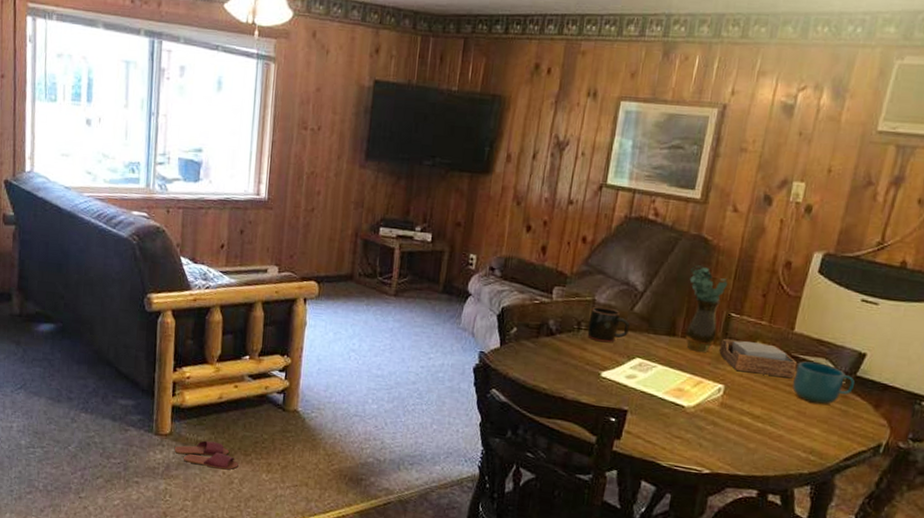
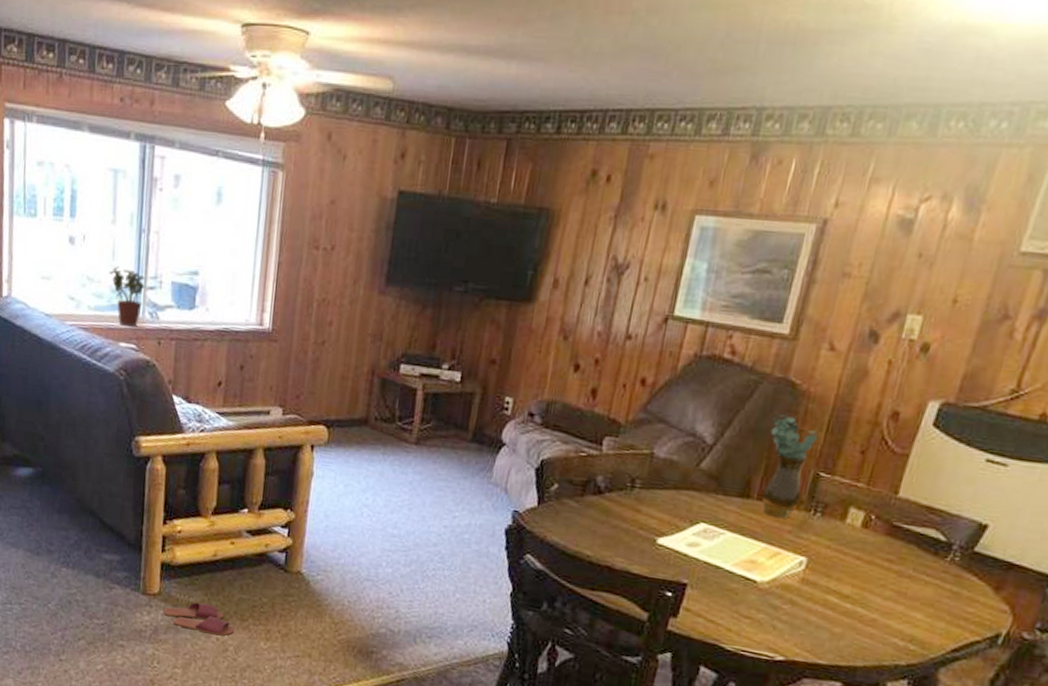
potted plant: none [122,144,155,197] -> present [109,266,145,327]
mug: present [587,306,630,343] -> none [642,461,694,504]
napkin holder: present [719,339,798,379] -> none [803,503,900,553]
cup: present [792,361,855,404] -> none [892,532,971,584]

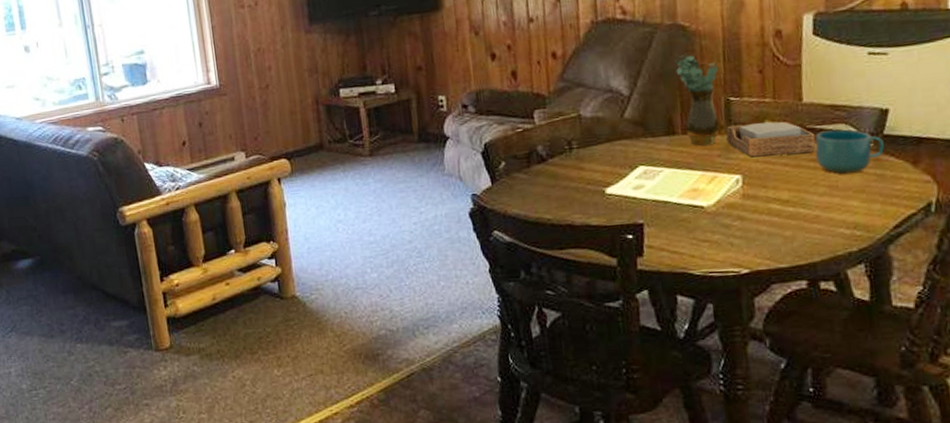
potted plant: present [109,266,145,327] -> none [65,62,101,113]
slippers: present [163,602,234,636] -> none [177,346,247,374]
napkin holder: none [803,503,900,553] -> present [726,121,816,157]
cup: none [892,532,971,584] -> present [815,129,884,174]

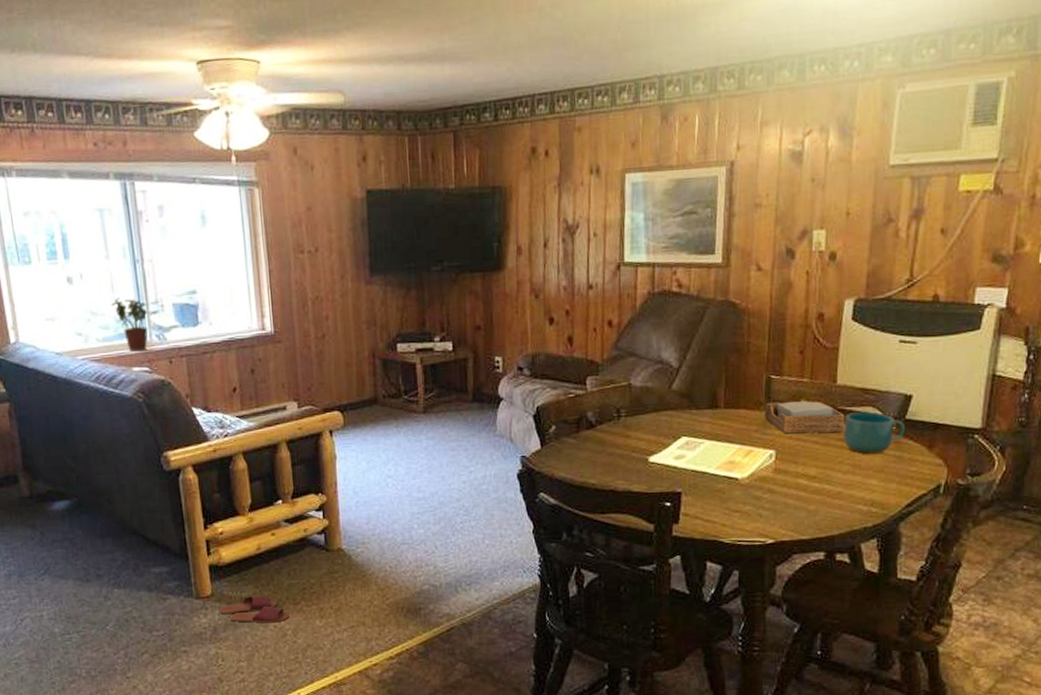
potted plant: none [65,62,101,113] -> present [111,297,148,352]
slippers: none [177,346,247,374] -> present [218,595,289,623]
vase: present [674,53,721,146] -> none [723,329,764,420]

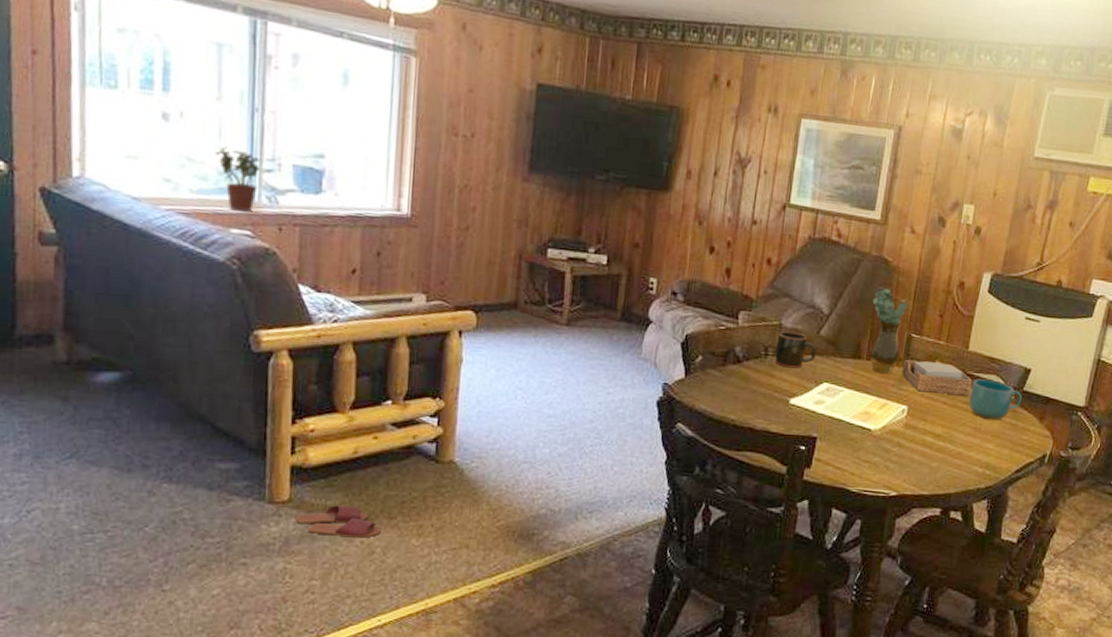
mug: none [628,389,670,427] -> present [775,331,816,368]
vase: none [723,329,764,420] -> present [869,283,909,374]

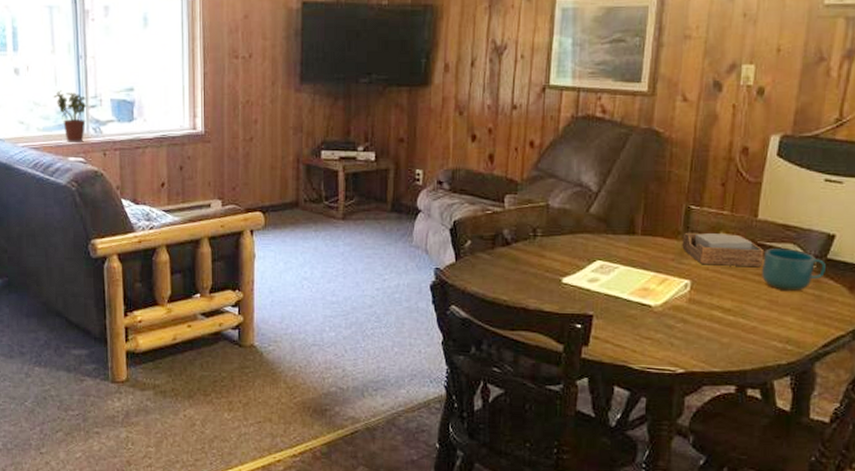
slippers: present [295,505,381,538] -> none [132,384,199,412]
mug: present [775,331,816,368] -> none [544,211,587,248]
vase: present [869,283,909,374] -> none [644,157,685,248]

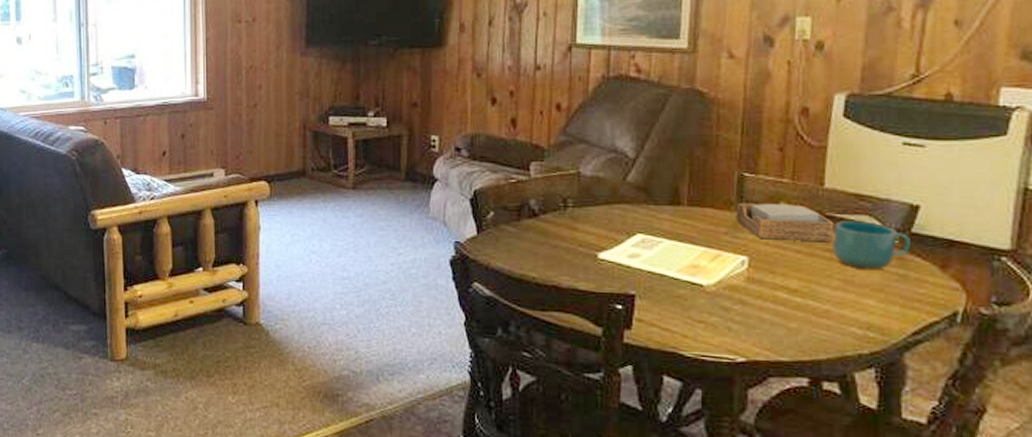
potted plant: present [53,90,87,142] -> none [54,58,88,111]

